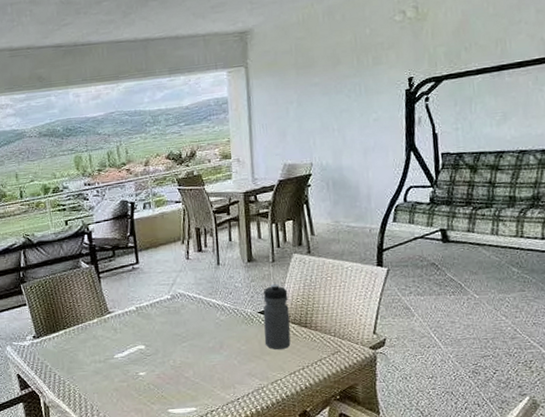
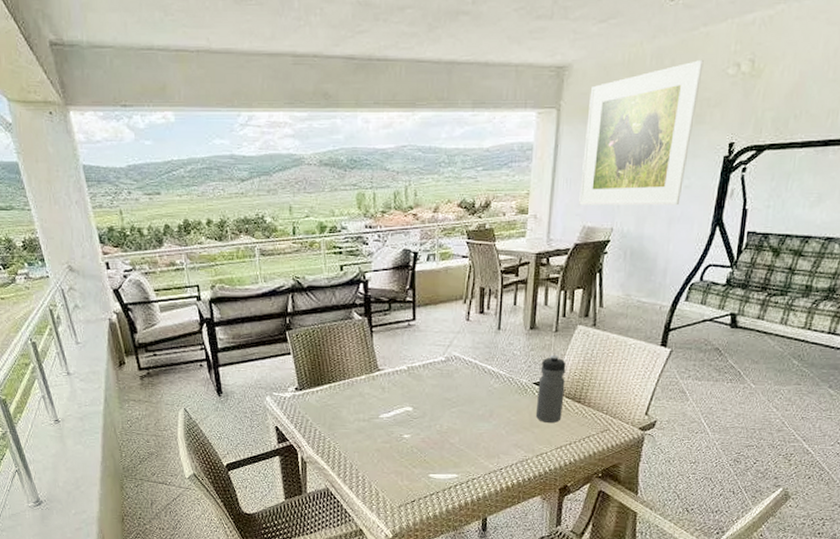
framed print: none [272,11,372,146] -> present [579,59,704,206]

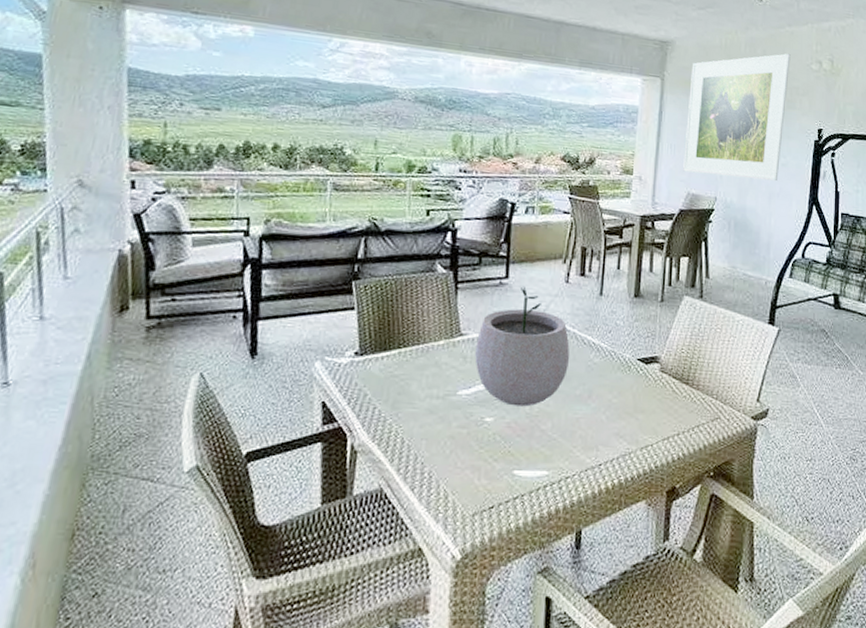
plant pot: none [392,326,473,425] -> present [475,286,570,407]
water bottle: present [535,354,566,423] -> none [640,327,673,408]

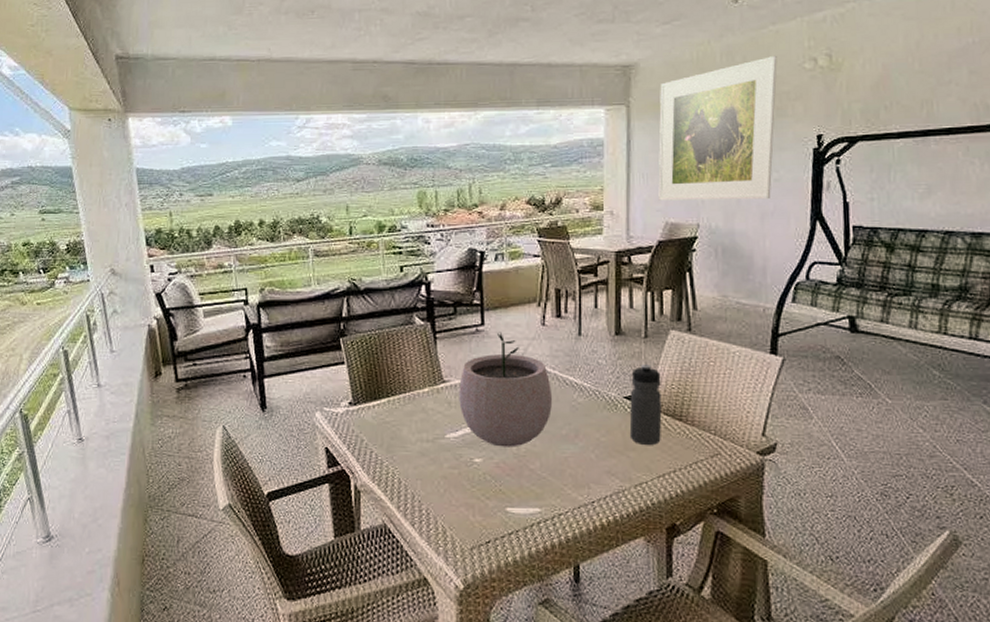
water bottle: none [640,327,673,408] -> present [629,363,662,445]

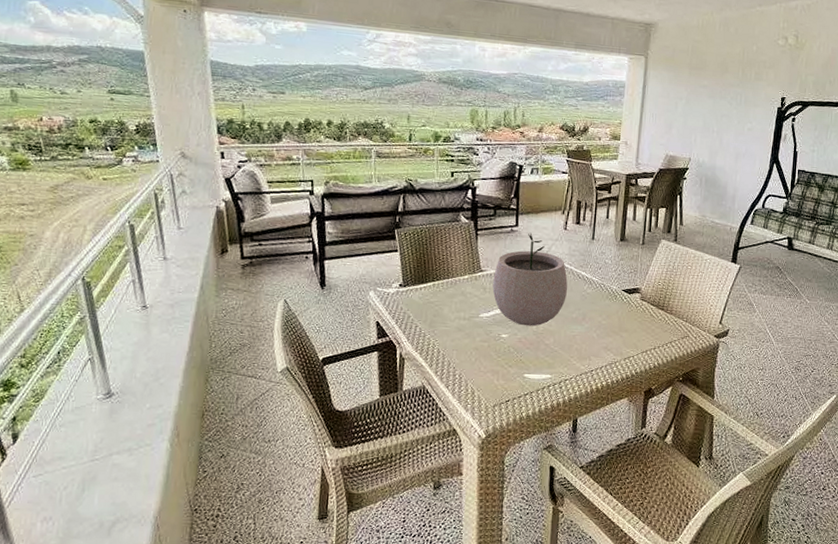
water bottle: present [629,363,662,445] -> none [624,264,651,328]
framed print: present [658,55,777,201] -> none [663,30,760,144]

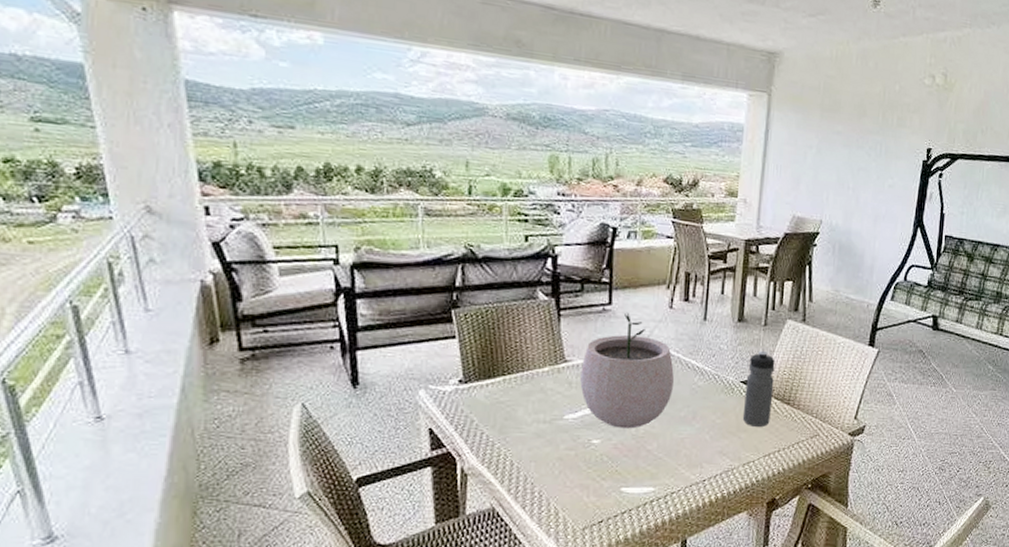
water bottle: none [624,264,651,328] -> present [742,350,775,427]

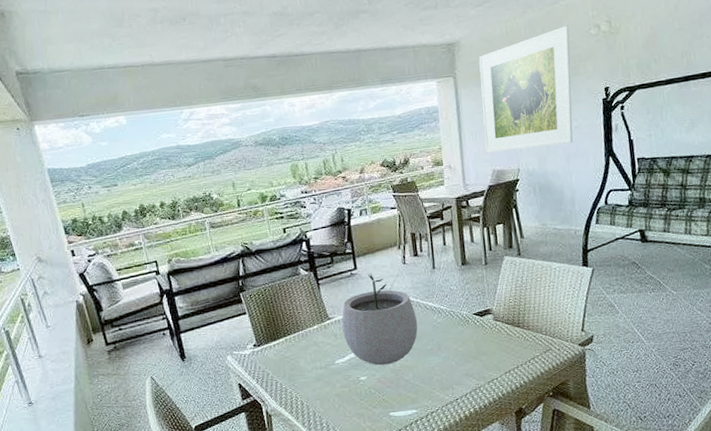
water bottle: present [742,350,775,427] -> none [477,285,505,350]
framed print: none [789,66,903,204] -> present [478,25,573,153]

